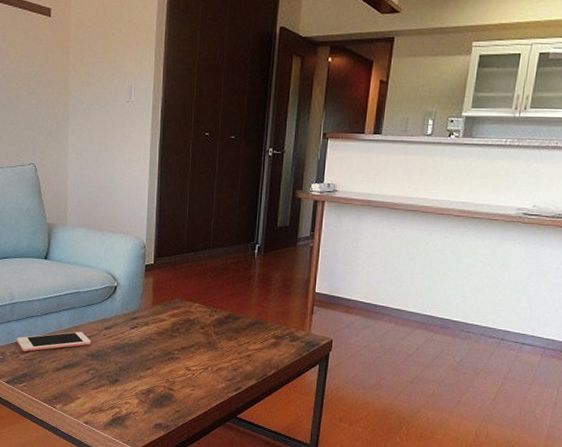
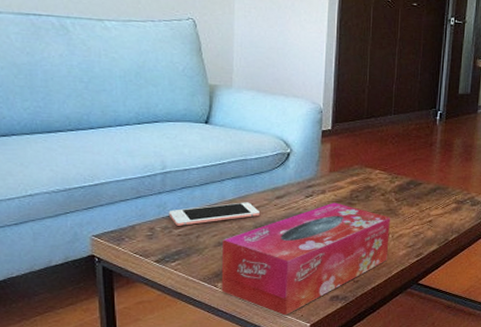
tissue box: none [59,334,209,439] -> present [221,202,390,316]

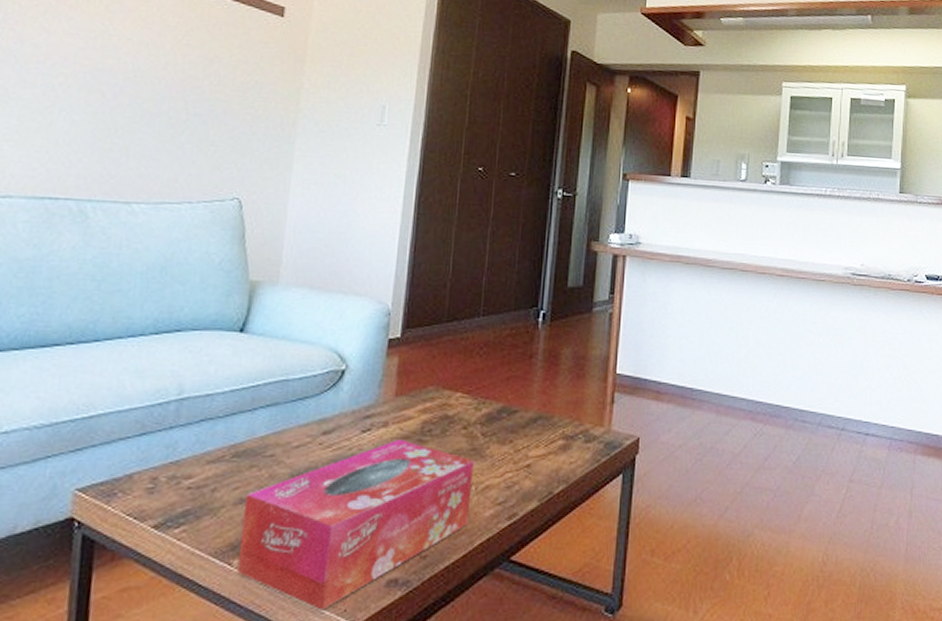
cell phone: present [168,202,259,226] -> none [178,440,299,474]

